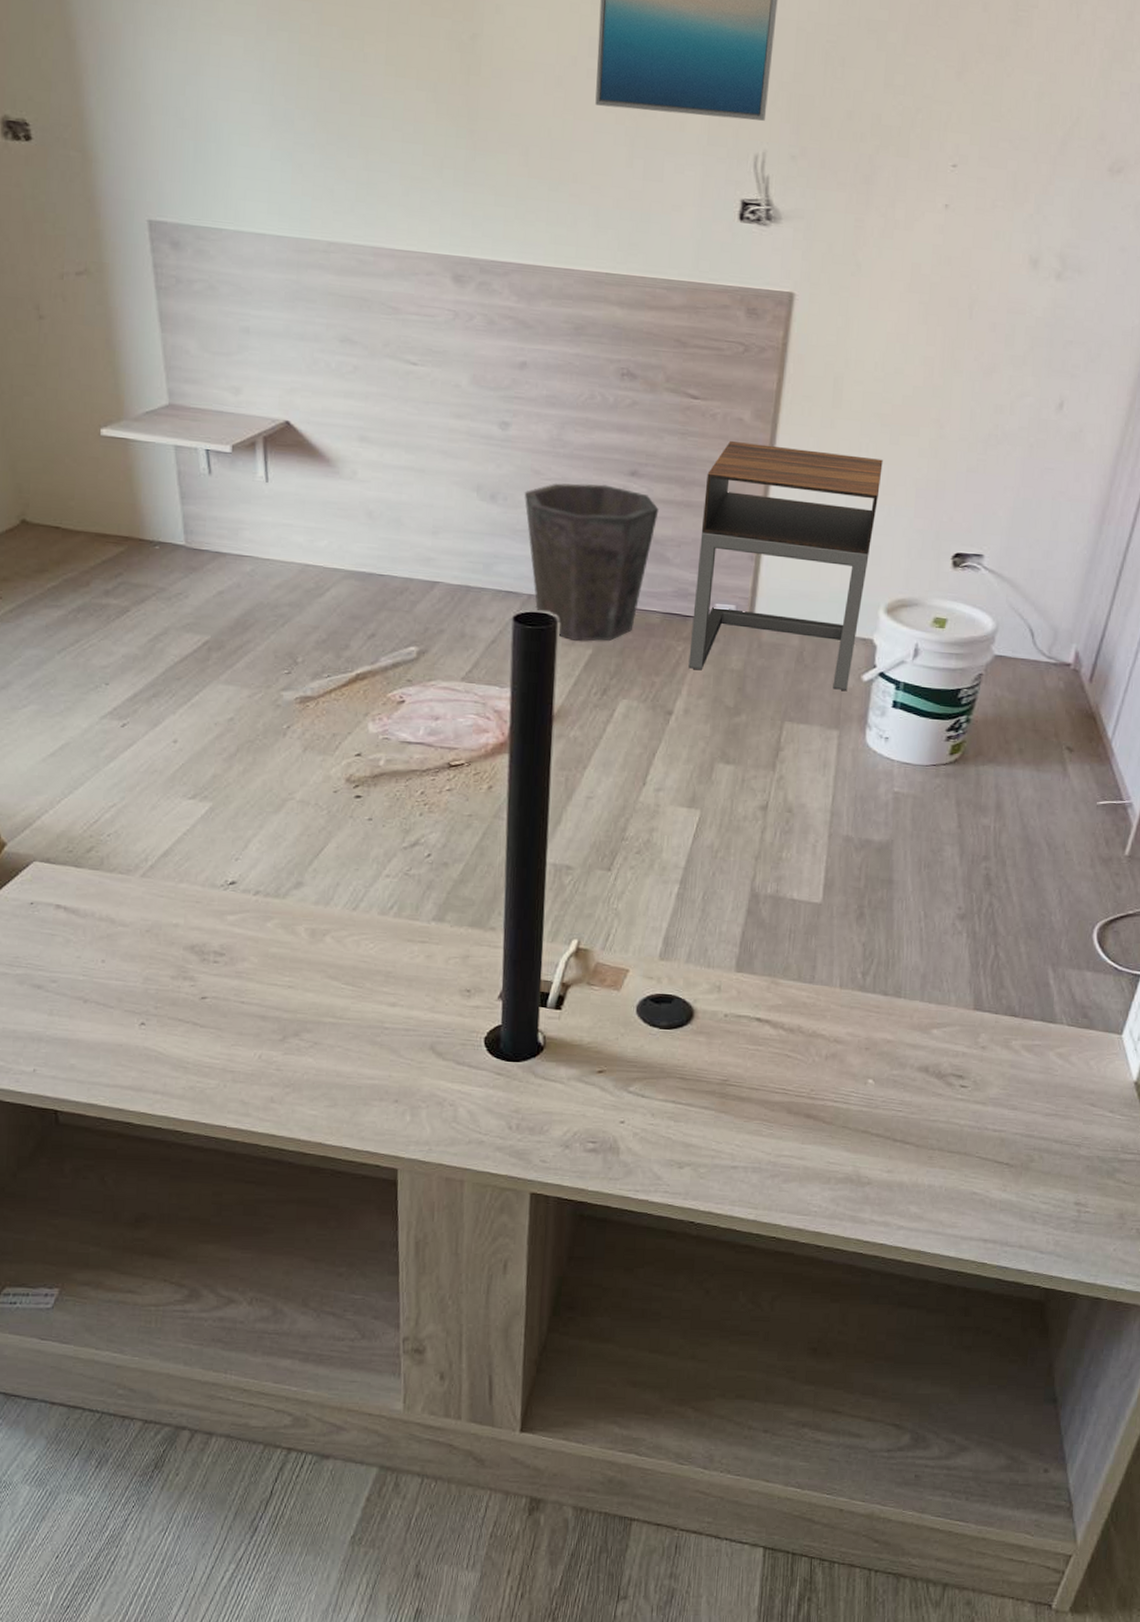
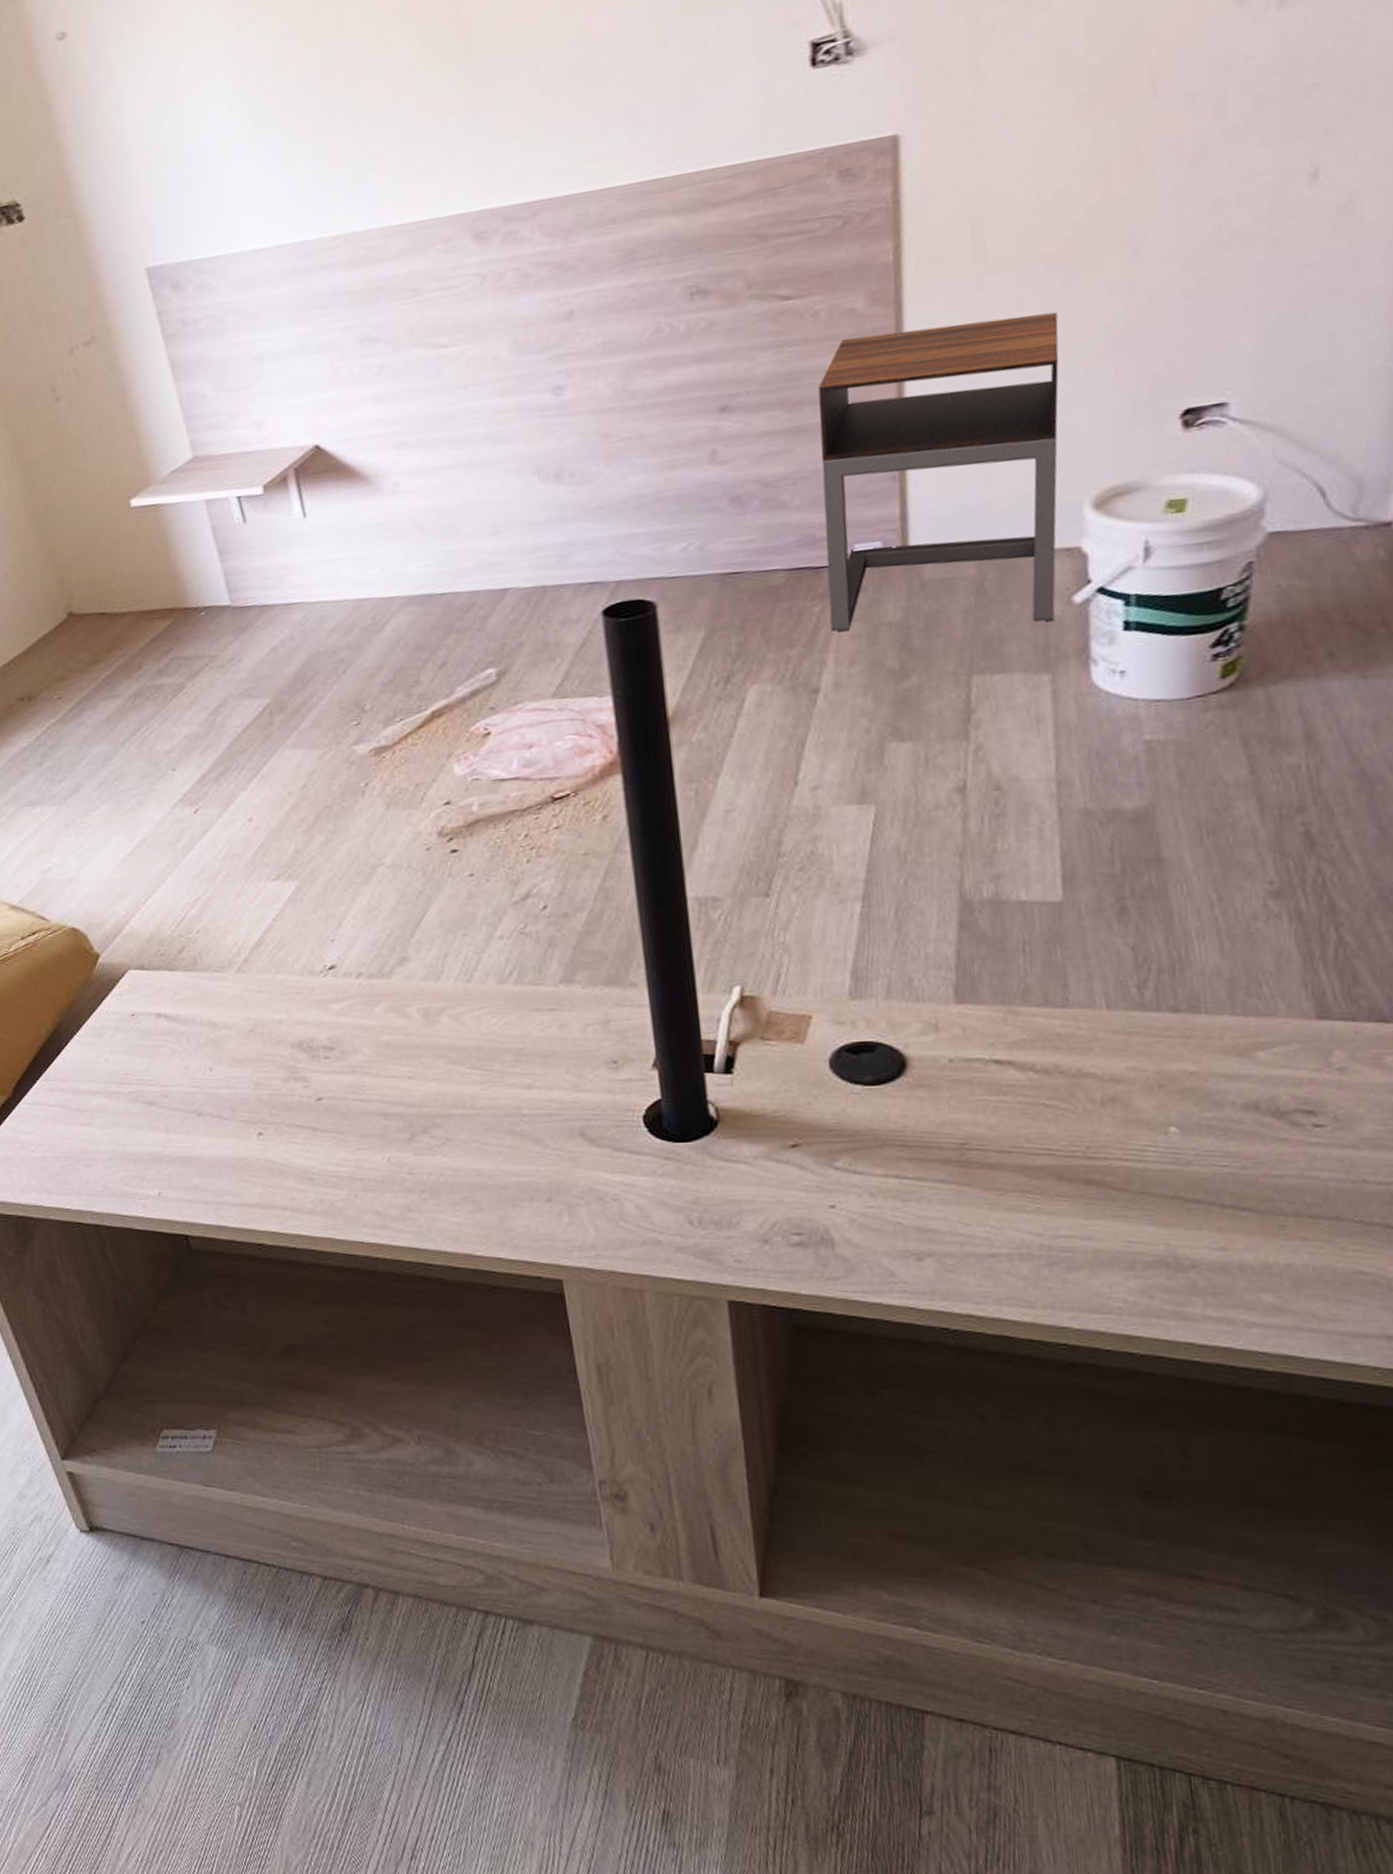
waste bin: present [524,483,659,641] -> none [593,429,763,625]

